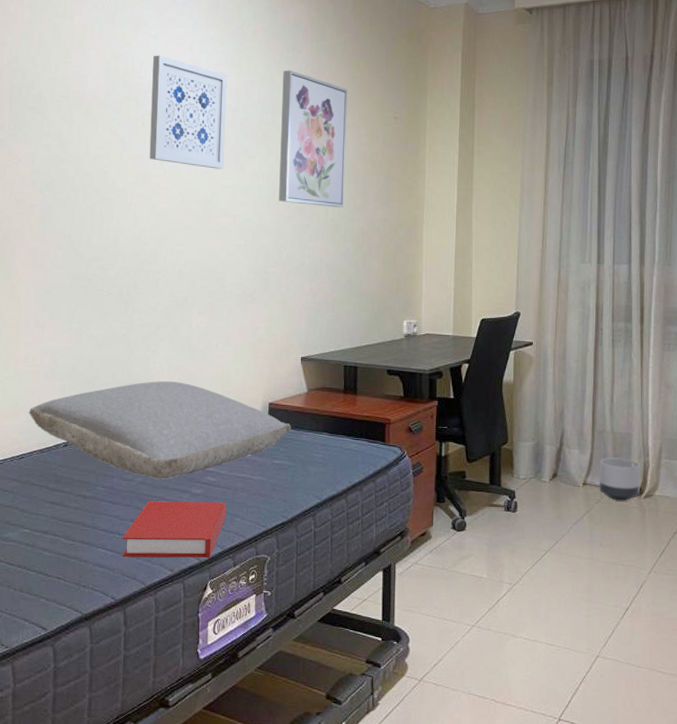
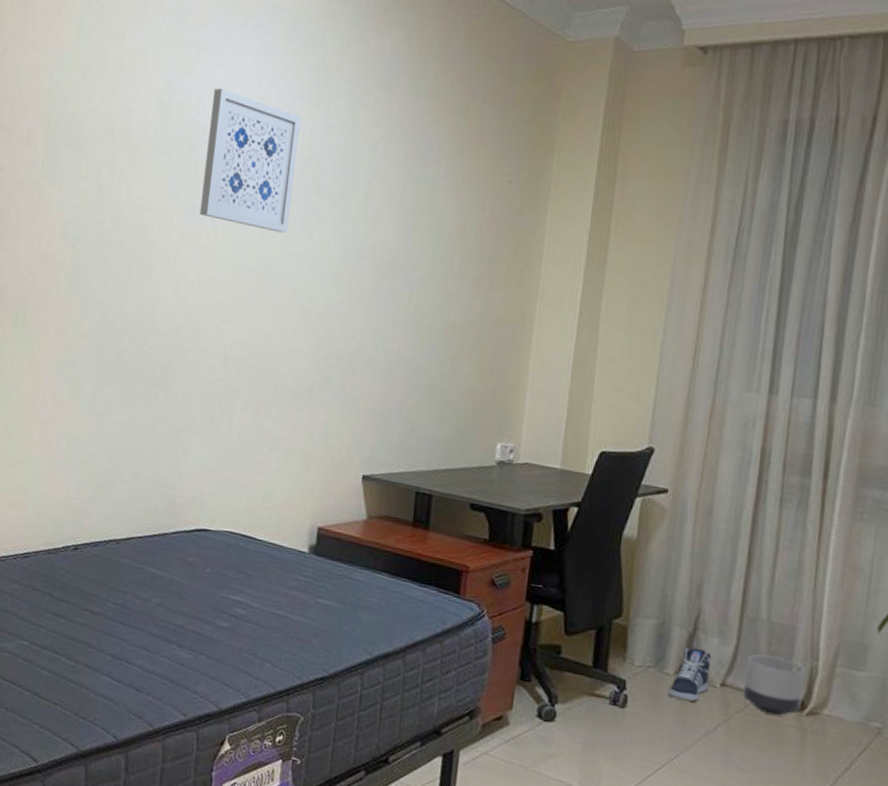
pillow: present [28,381,291,479] -> none [37,484,343,605]
book: present [121,501,227,558] -> none [128,628,257,707]
wall art: present [279,70,348,208] -> none [351,114,451,293]
sneaker: none [546,459,575,501] -> present [667,647,712,703]

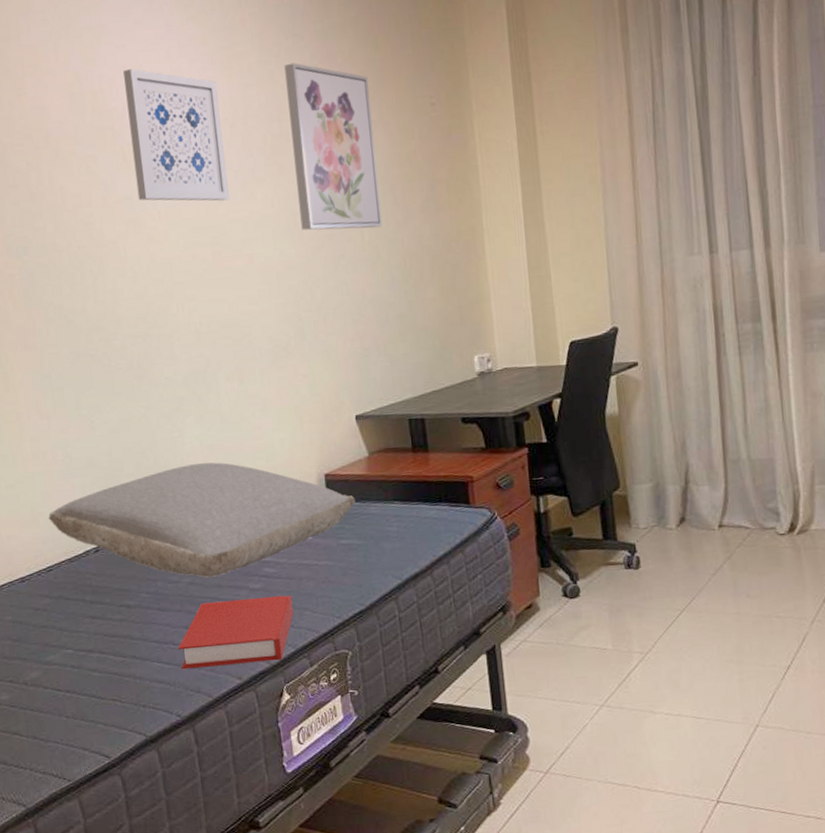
pillow: none [37,484,343,605] -> present [48,462,356,578]
book: none [128,628,257,707] -> present [178,595,294,670]
wall art: none [351,114,451,293] -> present [284,62,383,231]
sneaker: present [667,647,712,703] -> none [673,499,709,550]
planter: present [742,654,805,716] -> none [737,489,791,542]

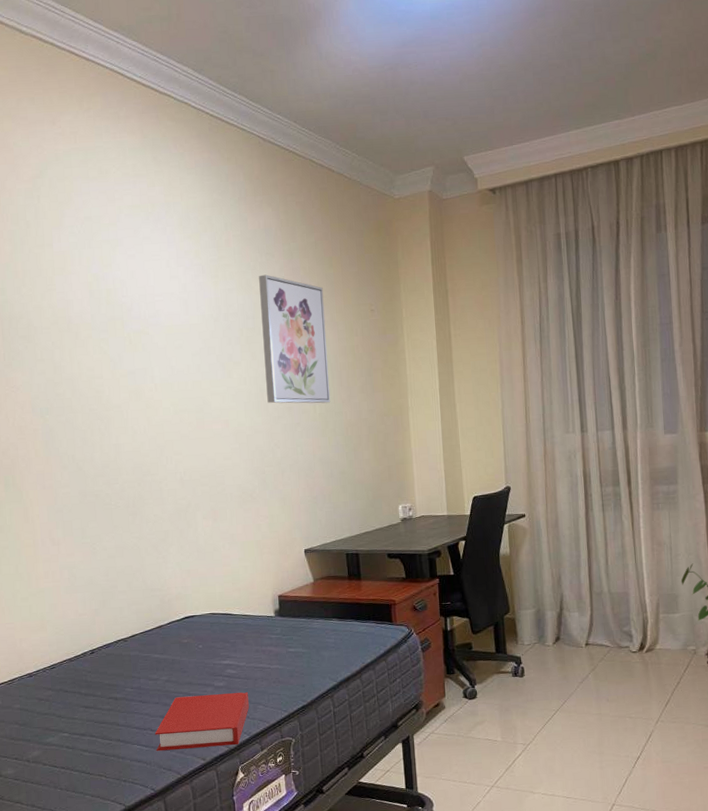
pillow: present [48,462,356,578] -> none [54,583,302,676]
wall art: present [123,68,229,201] -> none [133,273,211,378]

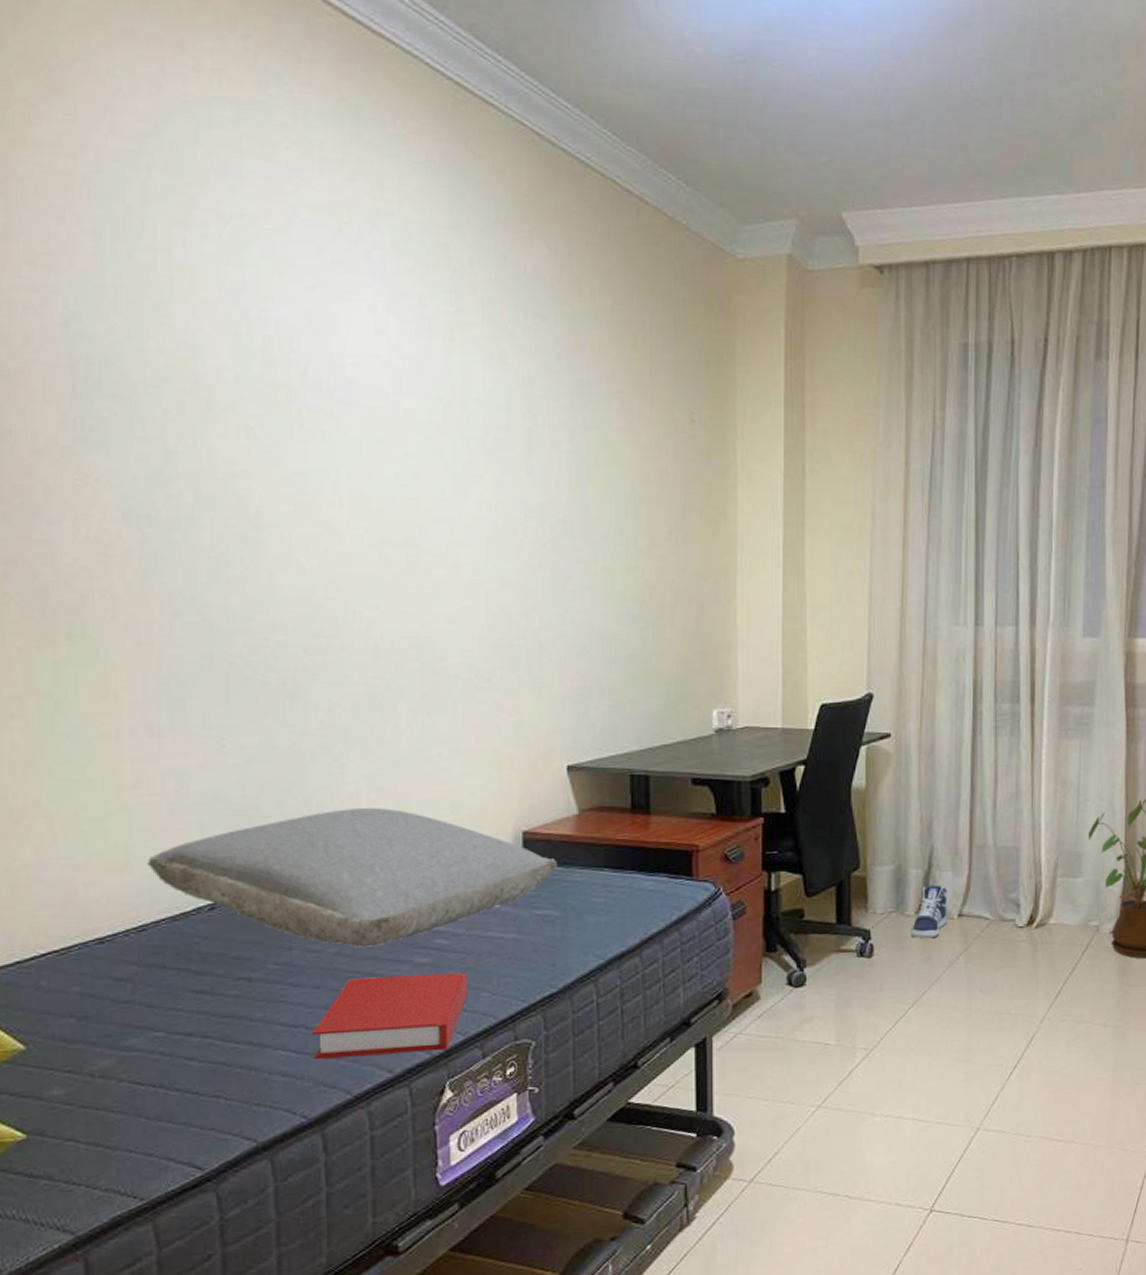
pillow: none [54,583,302,676] -> present [147,808,557,948]
wall art: present [259,274,331,404] -> none [520,346,621,552]
sneaker: none [550,622,578,662] -> present [910,885,948,939]

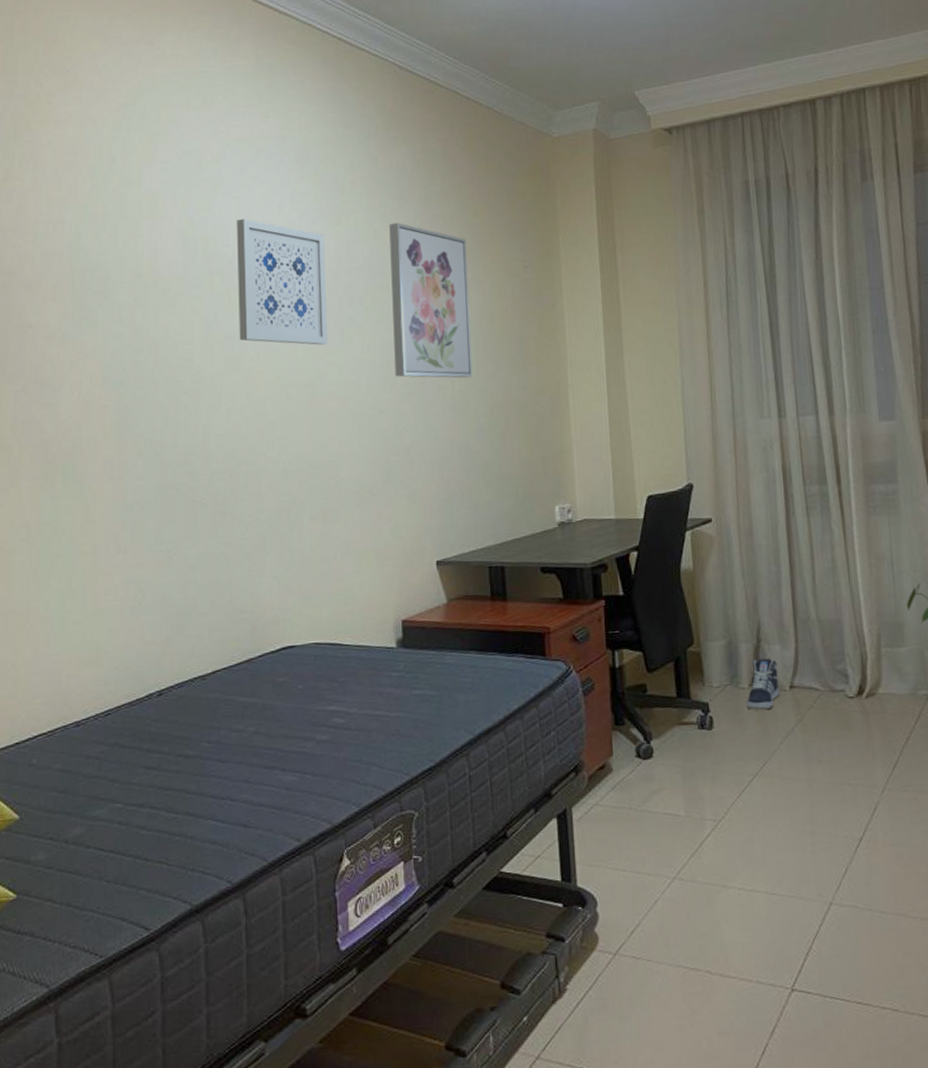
pillow: present [147,808,557,948] -> none [113,604,431,727]
wall art: none [311,316,435,495] -> present [237,218,327,345]
book: present [312,973,468,1060] -> none [235,749,361,829]
wall art: none [520,346,621,552] -> present [389,222,473,379]

